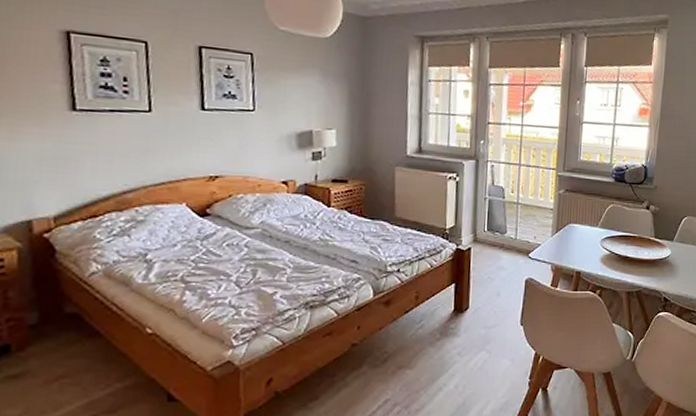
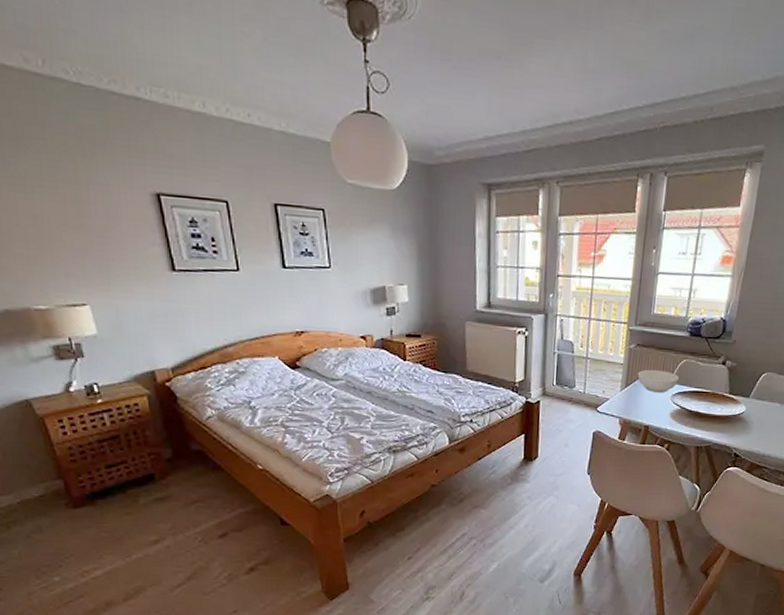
bowl: none [567,214,607,237] -> present [637,369,679,392]

